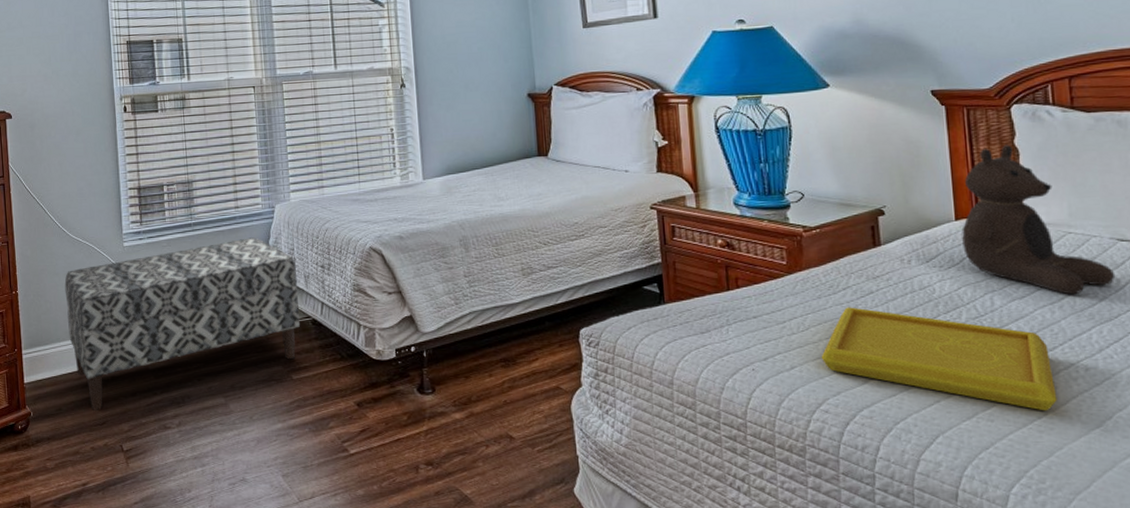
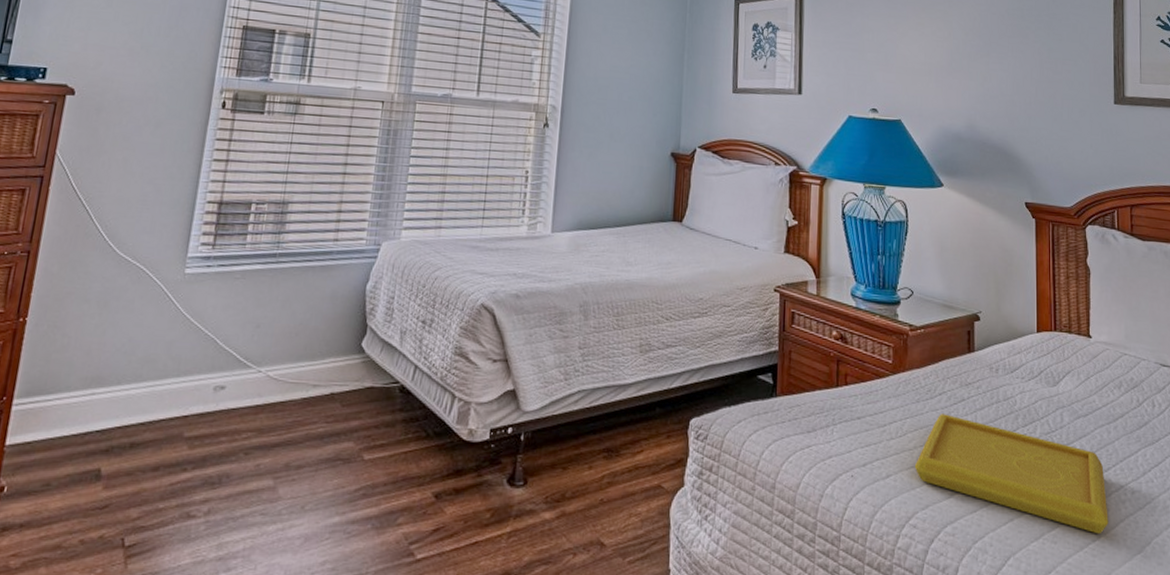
bench: present [64,237,300,410] -> none [84,278,393,489]
teddy bear: present [962,144,1116,295] -> none [1041,262,1158,416]

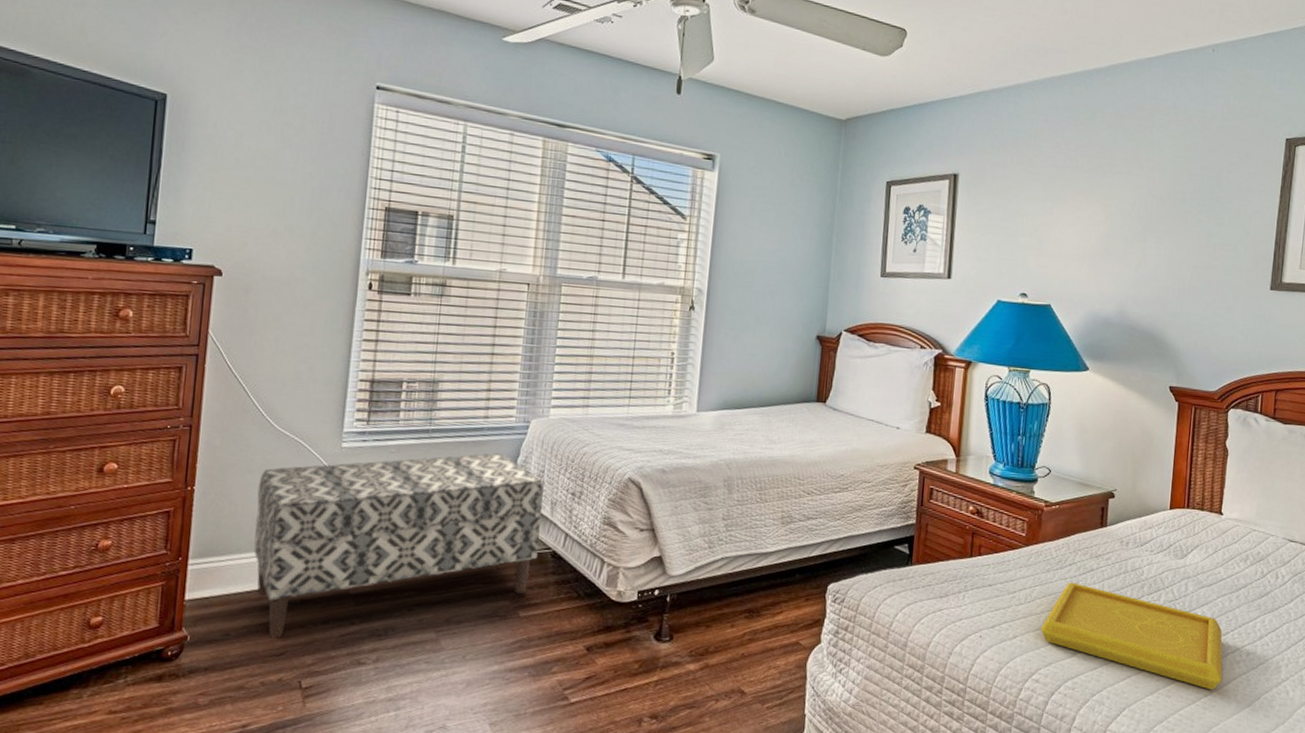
bench: none [84,278,393,489] -> present [253,453,544,639]

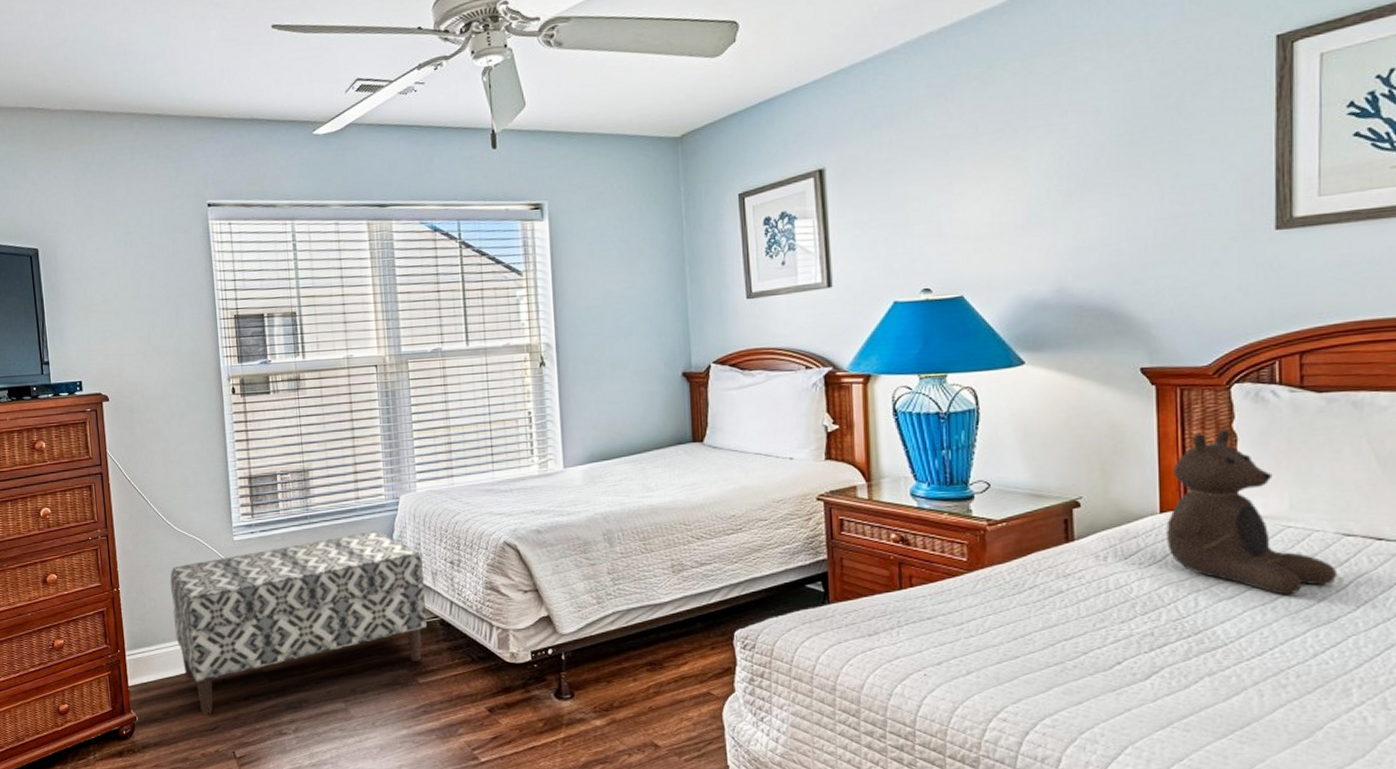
serving tray: present [1040,582,1223,690] -> none [1001,608,1263,721]
teddy bear: none [1171,444,1282,587] -> present [1166,428,1338,595]

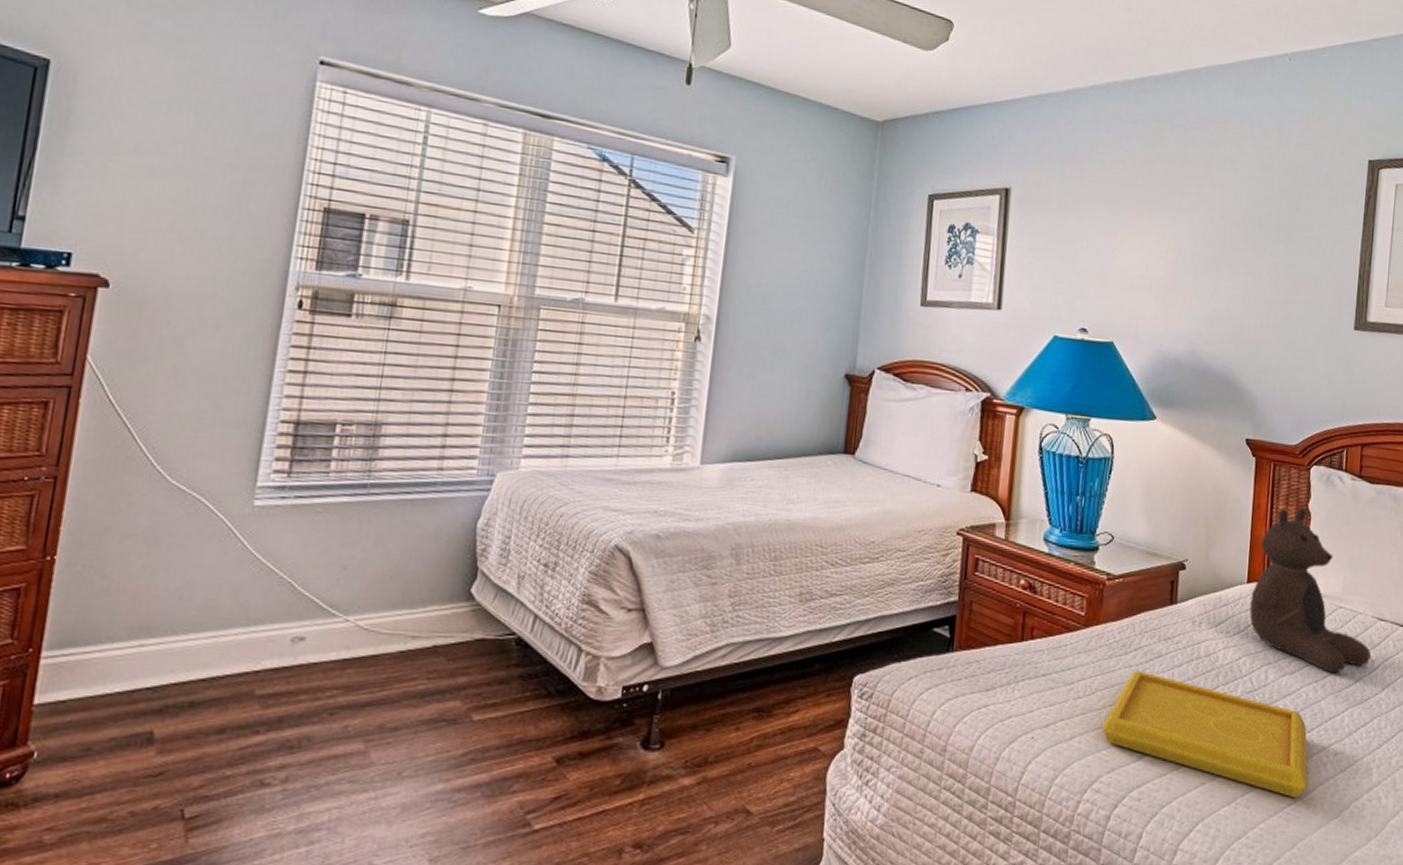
bench: present [170,531,427,715] -> none [130,514,509,754]
serving tray: none [1001,608,1263,721] -> present [1101,670,1307,798]

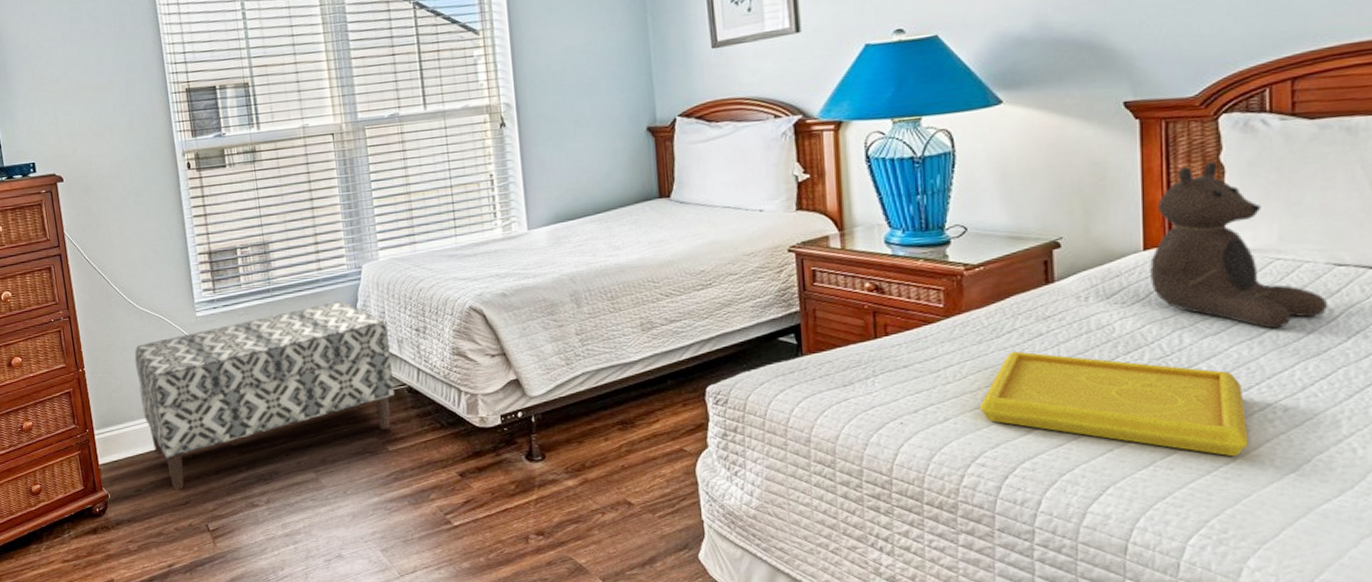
bench: none [130,514,509,754] -> present [134,301,394,490]

